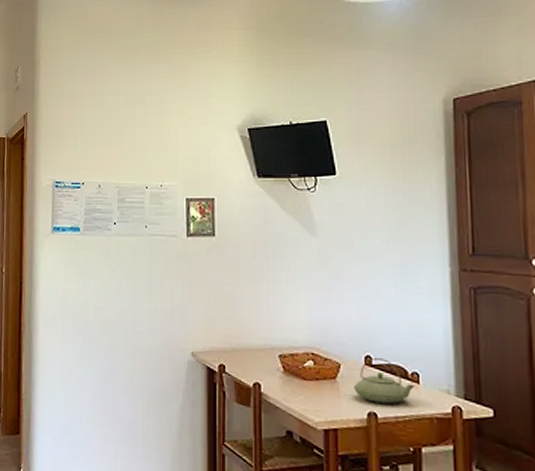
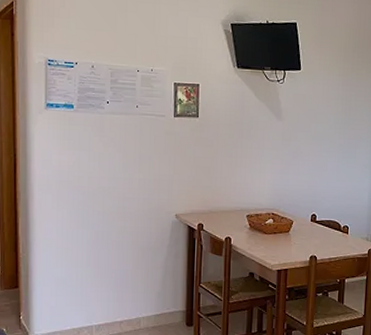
teapot: present [354,358,415,404] -> none [302,216,345,249]

